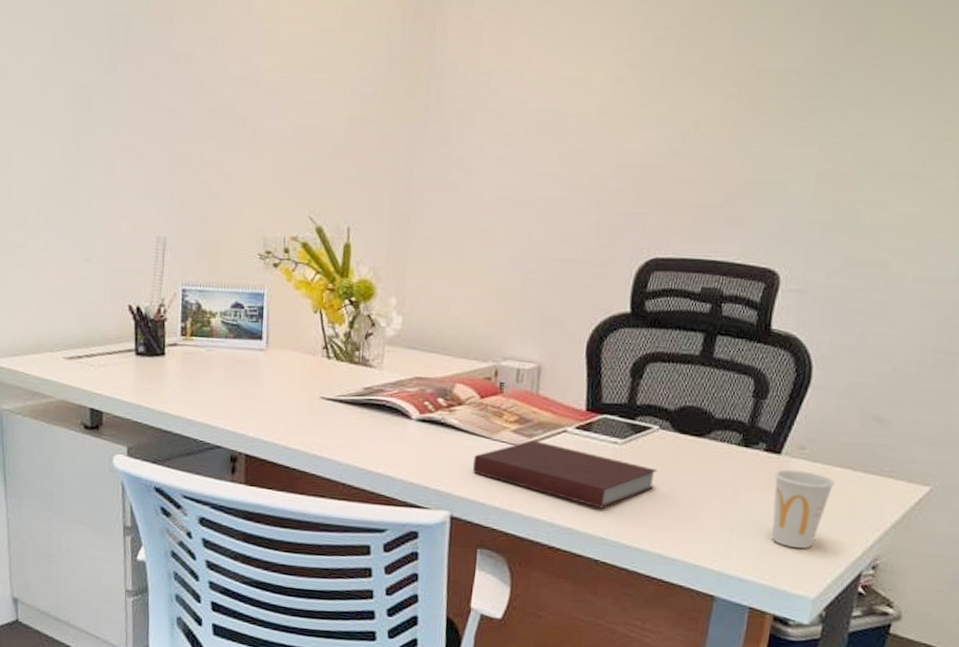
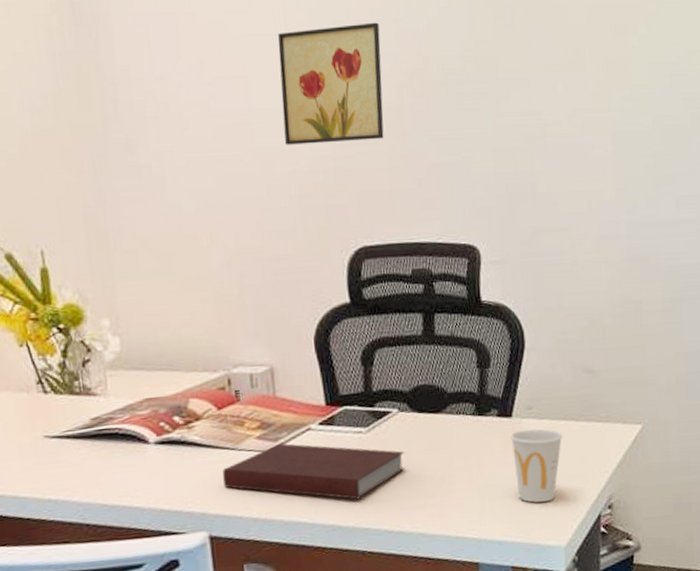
wall art: none [595,30,716,151] -> present [278,22,384,145]

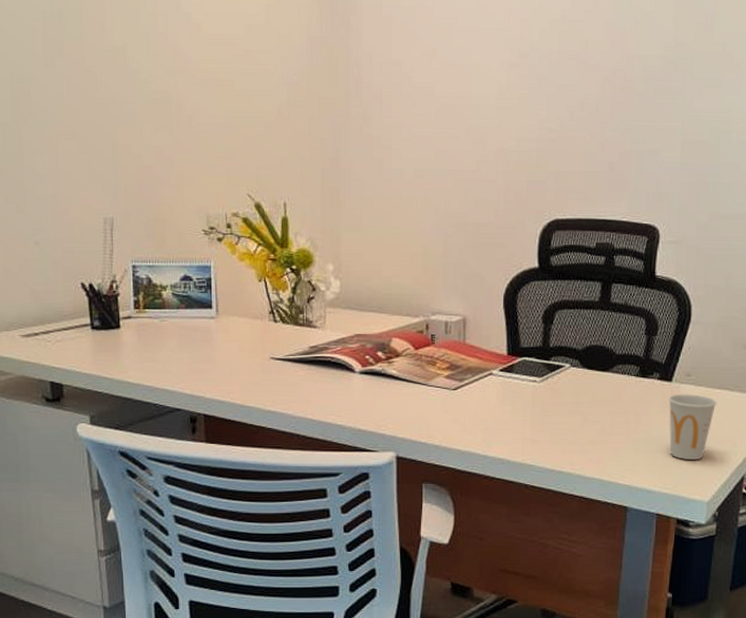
notebook: present [222,443,405,500] -> none [412,383,571,439]
wall art: present [278,22,384,145] -> none [498,22,591,127]

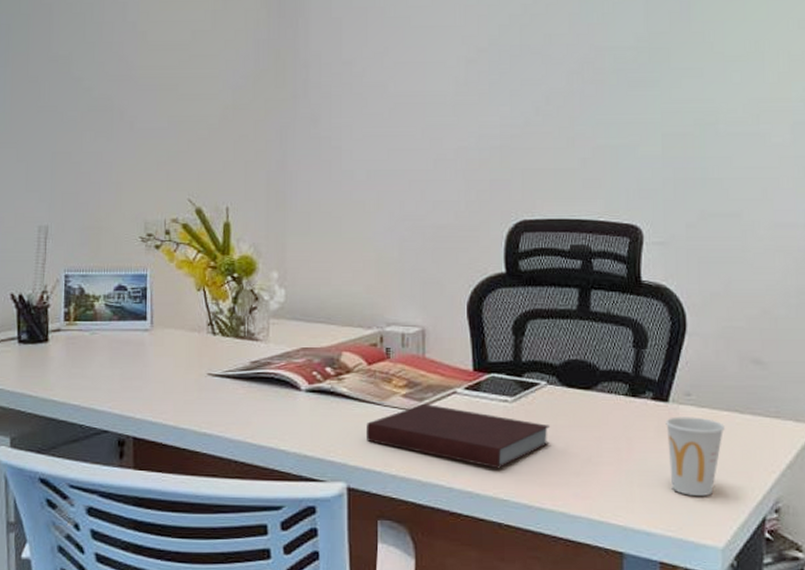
notebook: none [412,383,571,439] -> present [365,403,550,469]

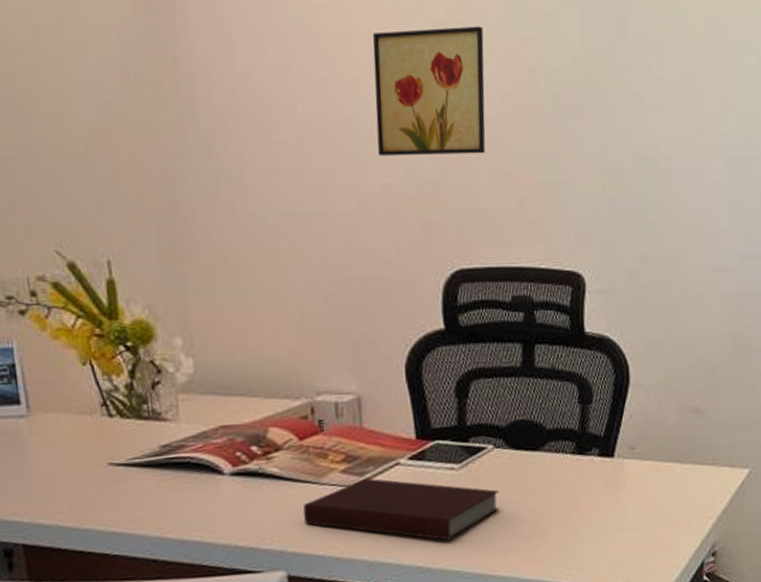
wall art: none [455,16,554,124] -> present [372,26,486,156]
cup: present [666,416,725,496] -> none [612,470,667,548]

